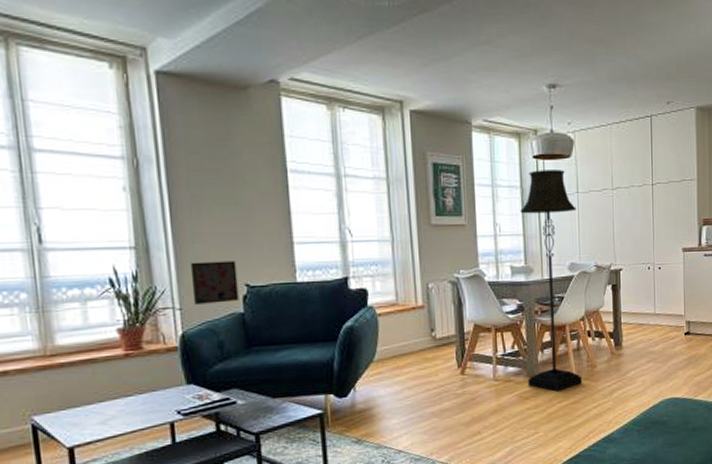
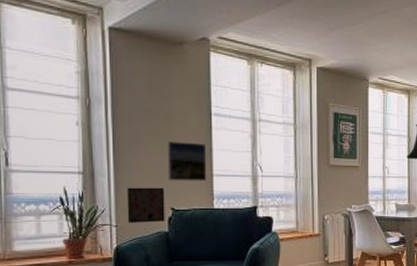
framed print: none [237,205,287,252] -> present [168,141,207,181]

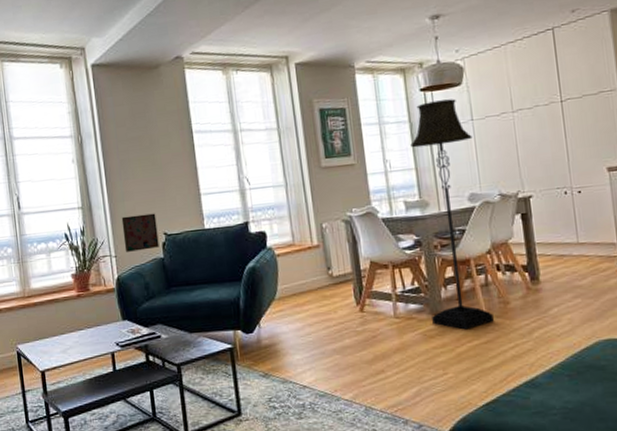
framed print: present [168,141,207,181] -> none [154,163,195,206]

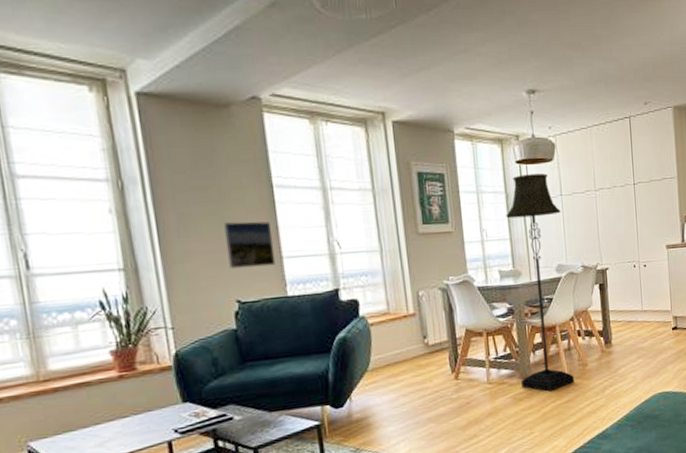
wall art: present [121,213,159,252] -> none [180,277,231,323]
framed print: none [154,163,195,206] -> present [224,221,276,269]

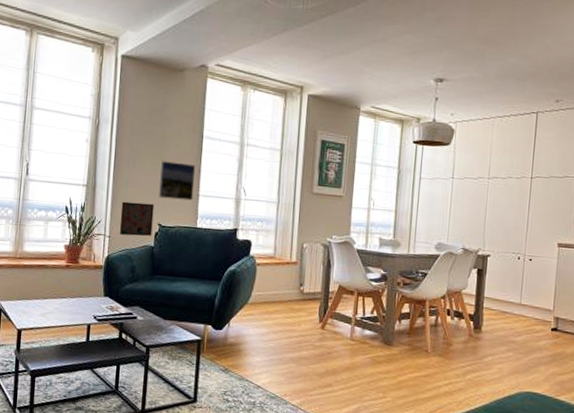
wall art: none [180,277,231,323] -> present [119,201,154,237]
floor lamp: present [506,173,574,392] -> none [382,154,450,362]

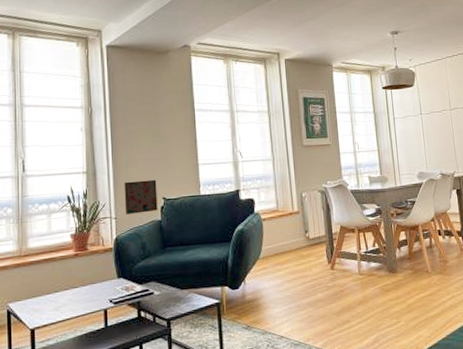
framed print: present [159,161,196,201] -> none [158,137,193,173]

